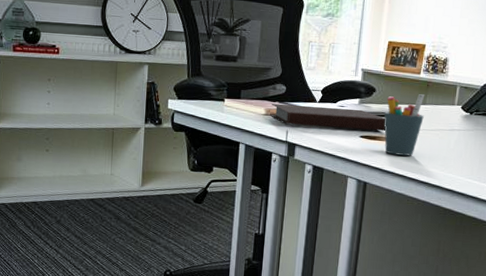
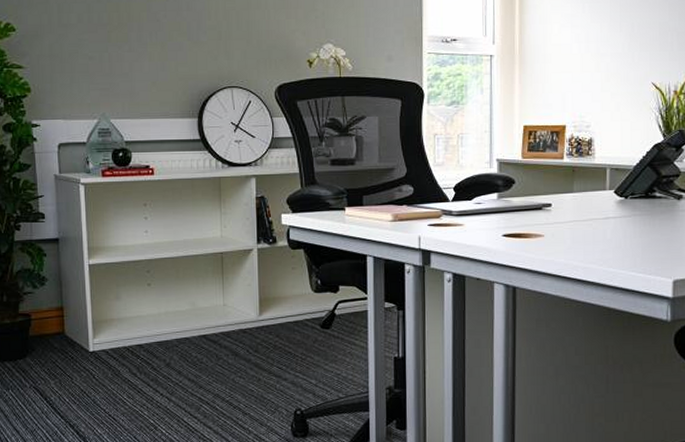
notebook: present [270,103,386,131] -> none [398,205,531,230]
pen holder: present [384,94,425,156] -> none [527,181,573,253]

